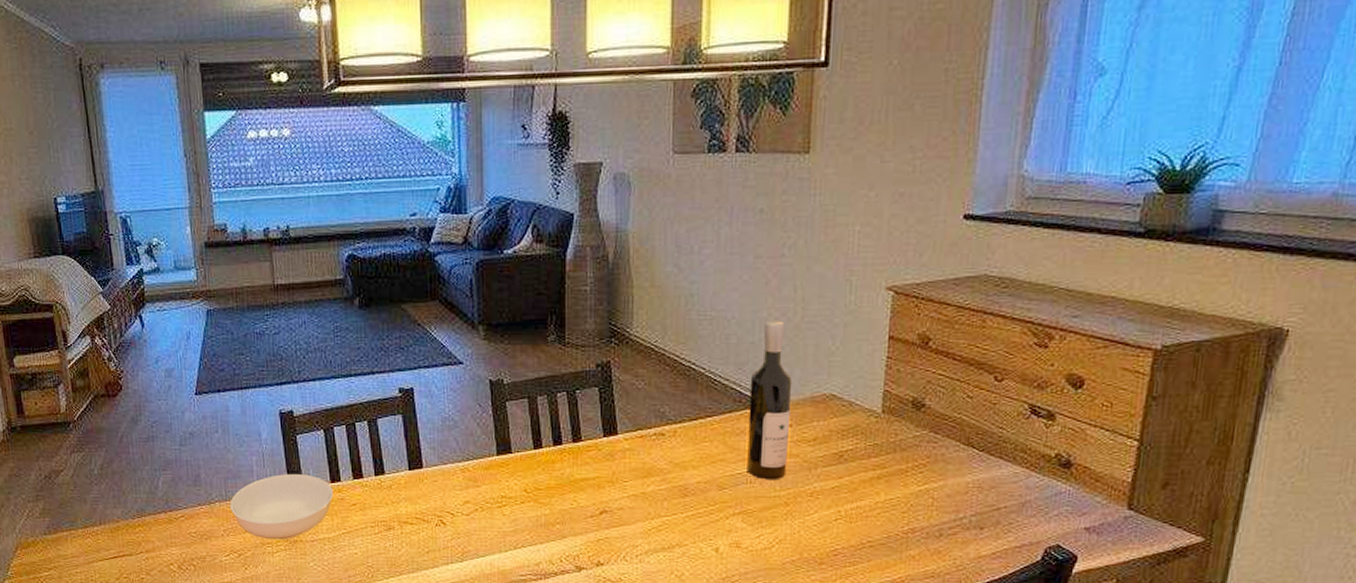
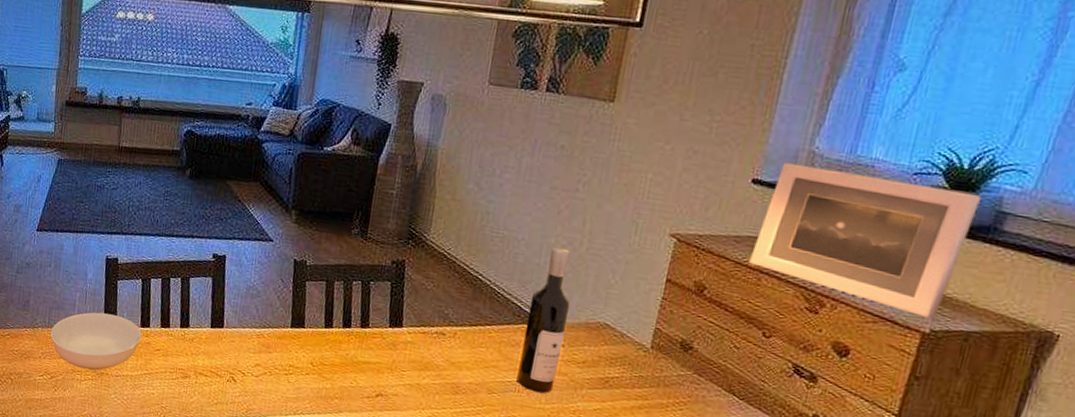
picture frame: none [971,191,1196,334] -> present [749,162,981,320]

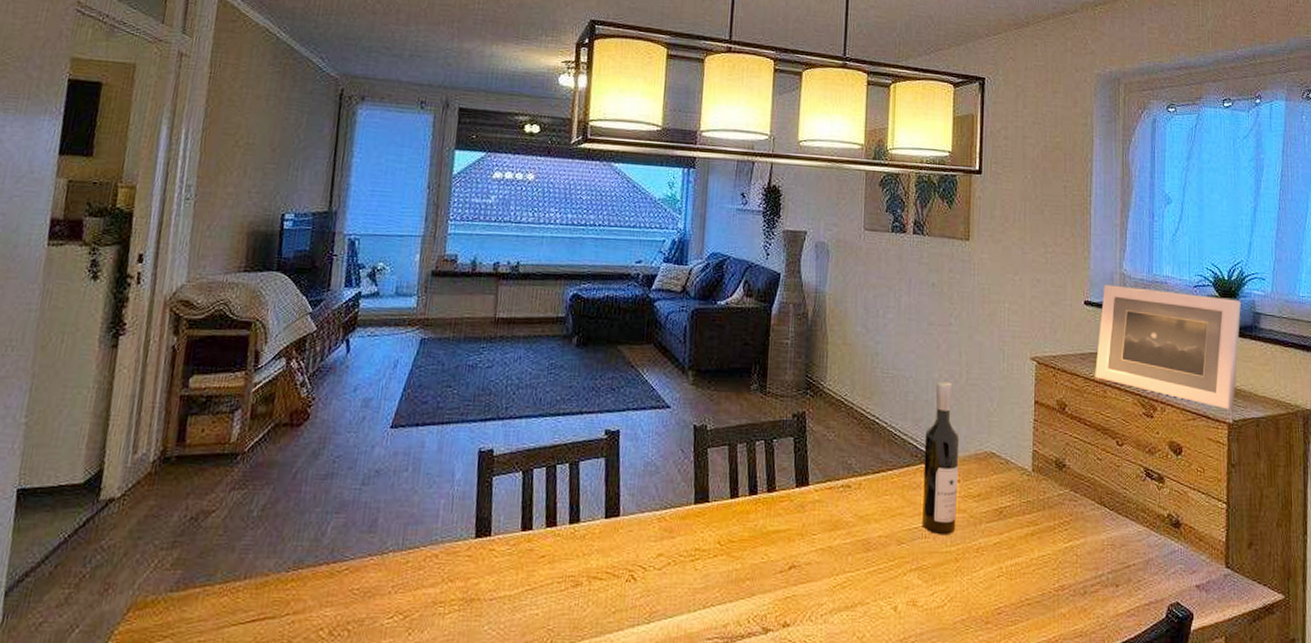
bowl: present [50,312,142,370] -> none [404,519,523,598]

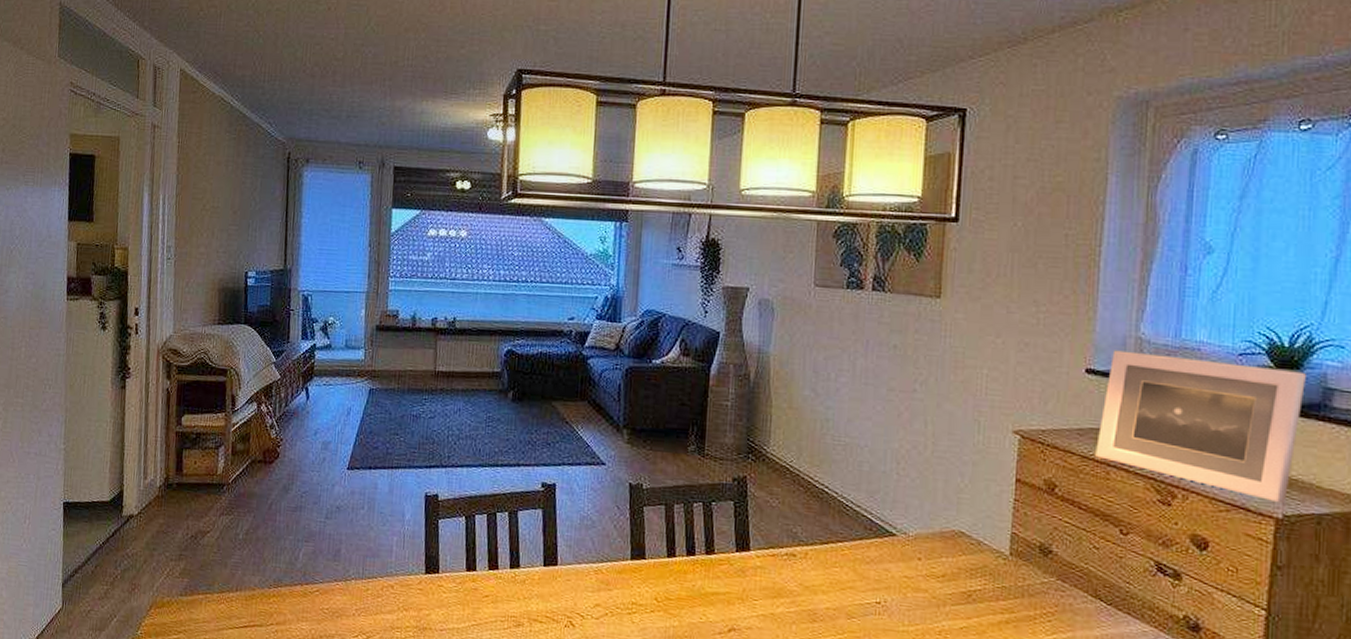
bottle: present [922,381,960,536] -> none [876,452,922,614]

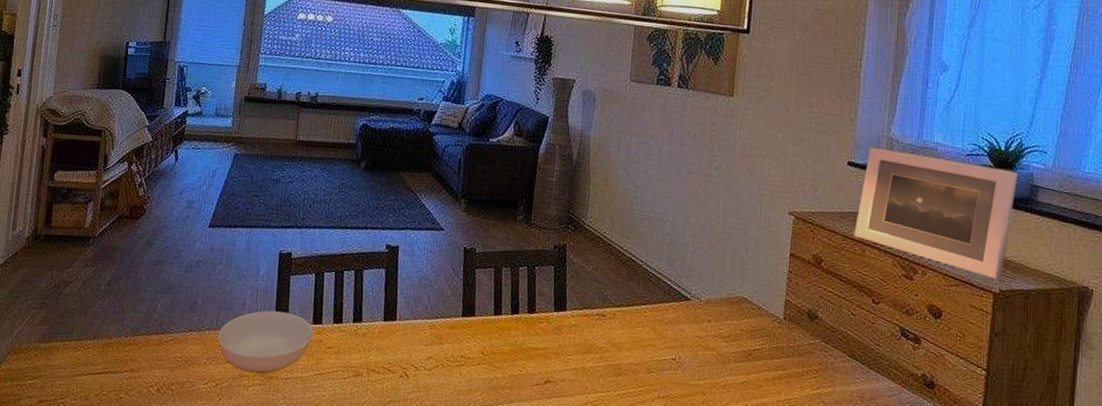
bowl: none [365,557,468,626] -> present [217,310,314,374]

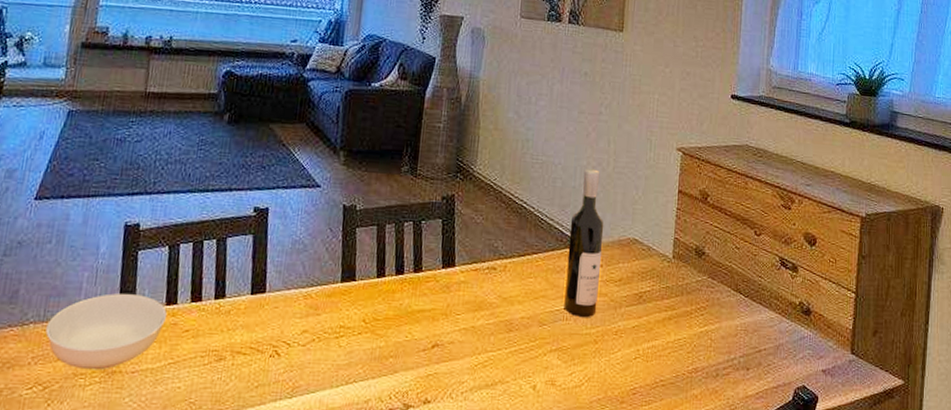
bottle: none [672,227,713,370] -> present [564,169,604,318]
picture frame: present [854,147,1017,281] -> none [737,79,880,205]

